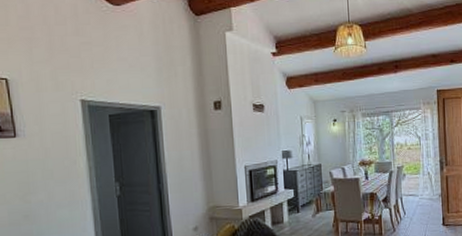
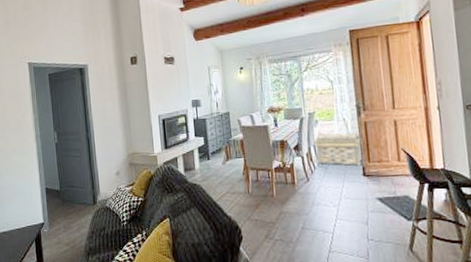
basket: none [401,184,443,217] -> present [313,131,362,166]

